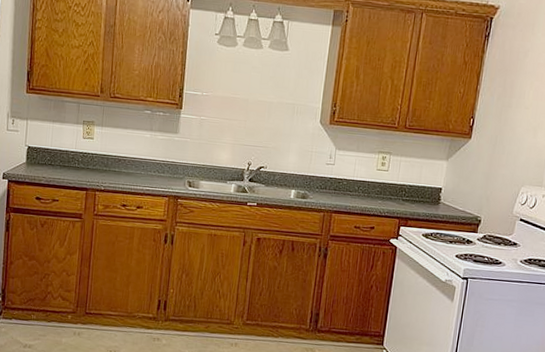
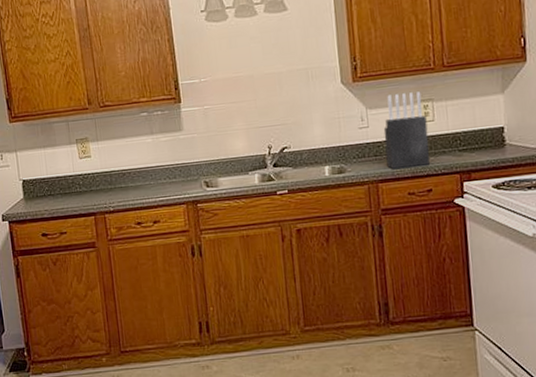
knife block: none [342,141,383,207] -> present [383,91,430,169]

